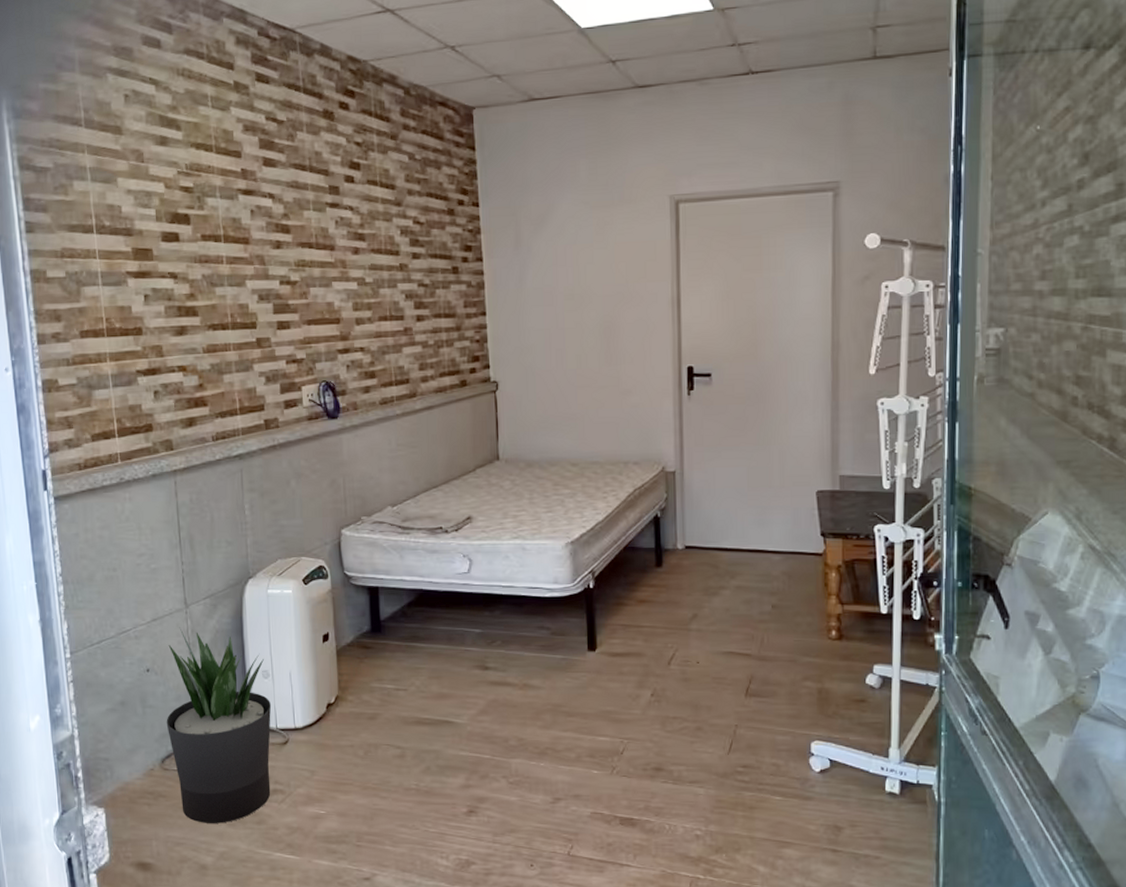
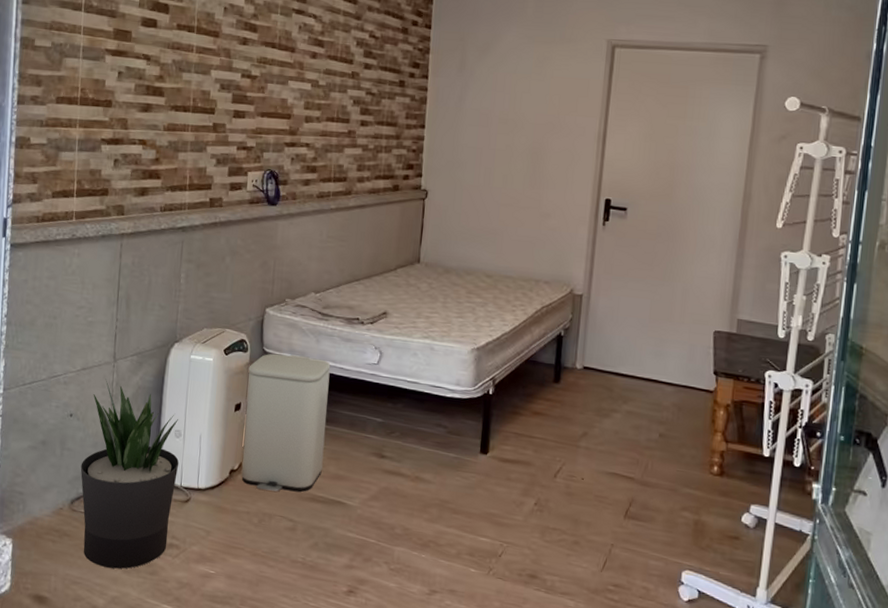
pedal bin: none [331,574,424,721] -> present [241,353,331,493]

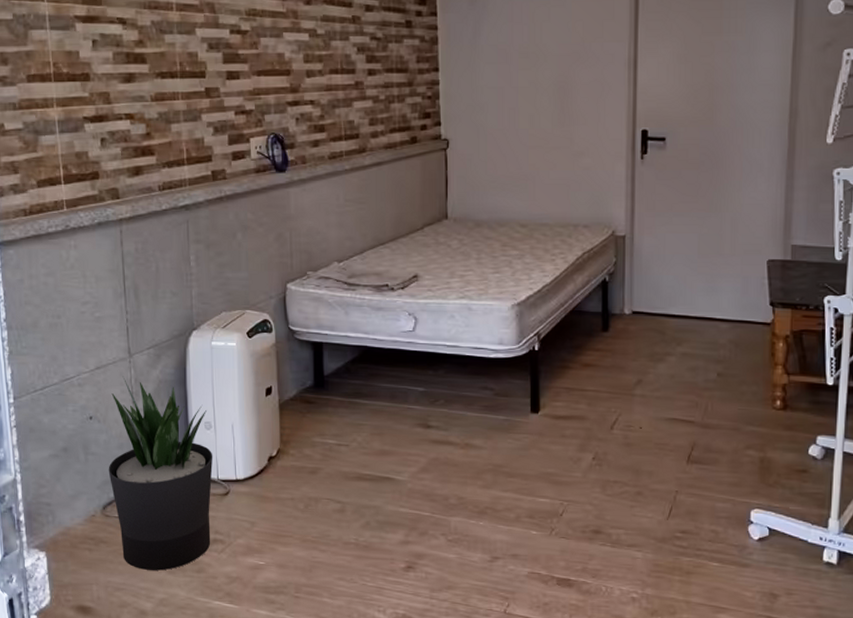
pedal bin: present [241,353,331,493] -> none [275,330,366,475]

